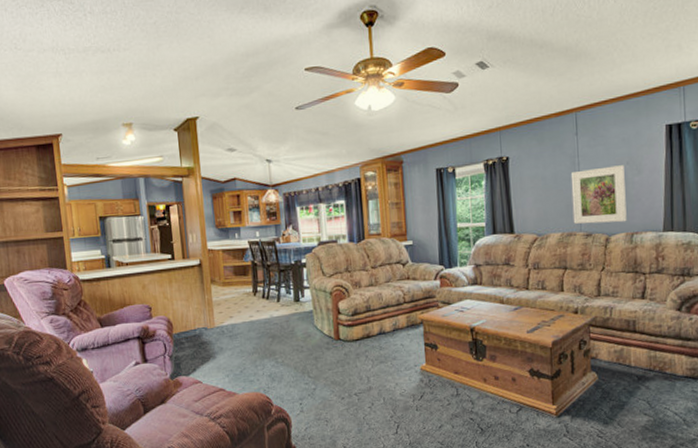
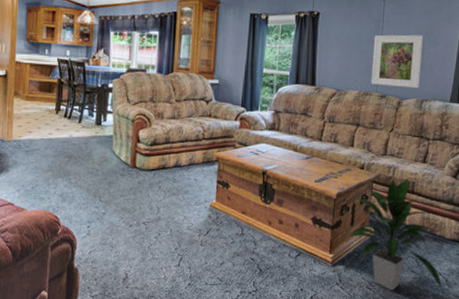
indoor plant: none [568,318,680,437] -> present [346,178,442,291]

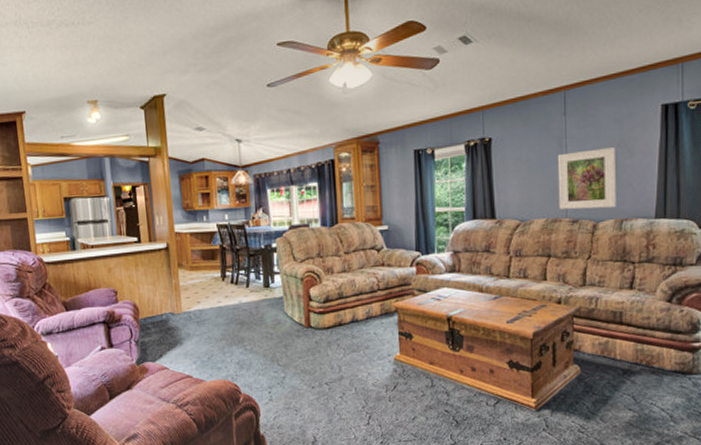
indoor plant: present [346,178,442,291] -> none [549,309,666,433]

